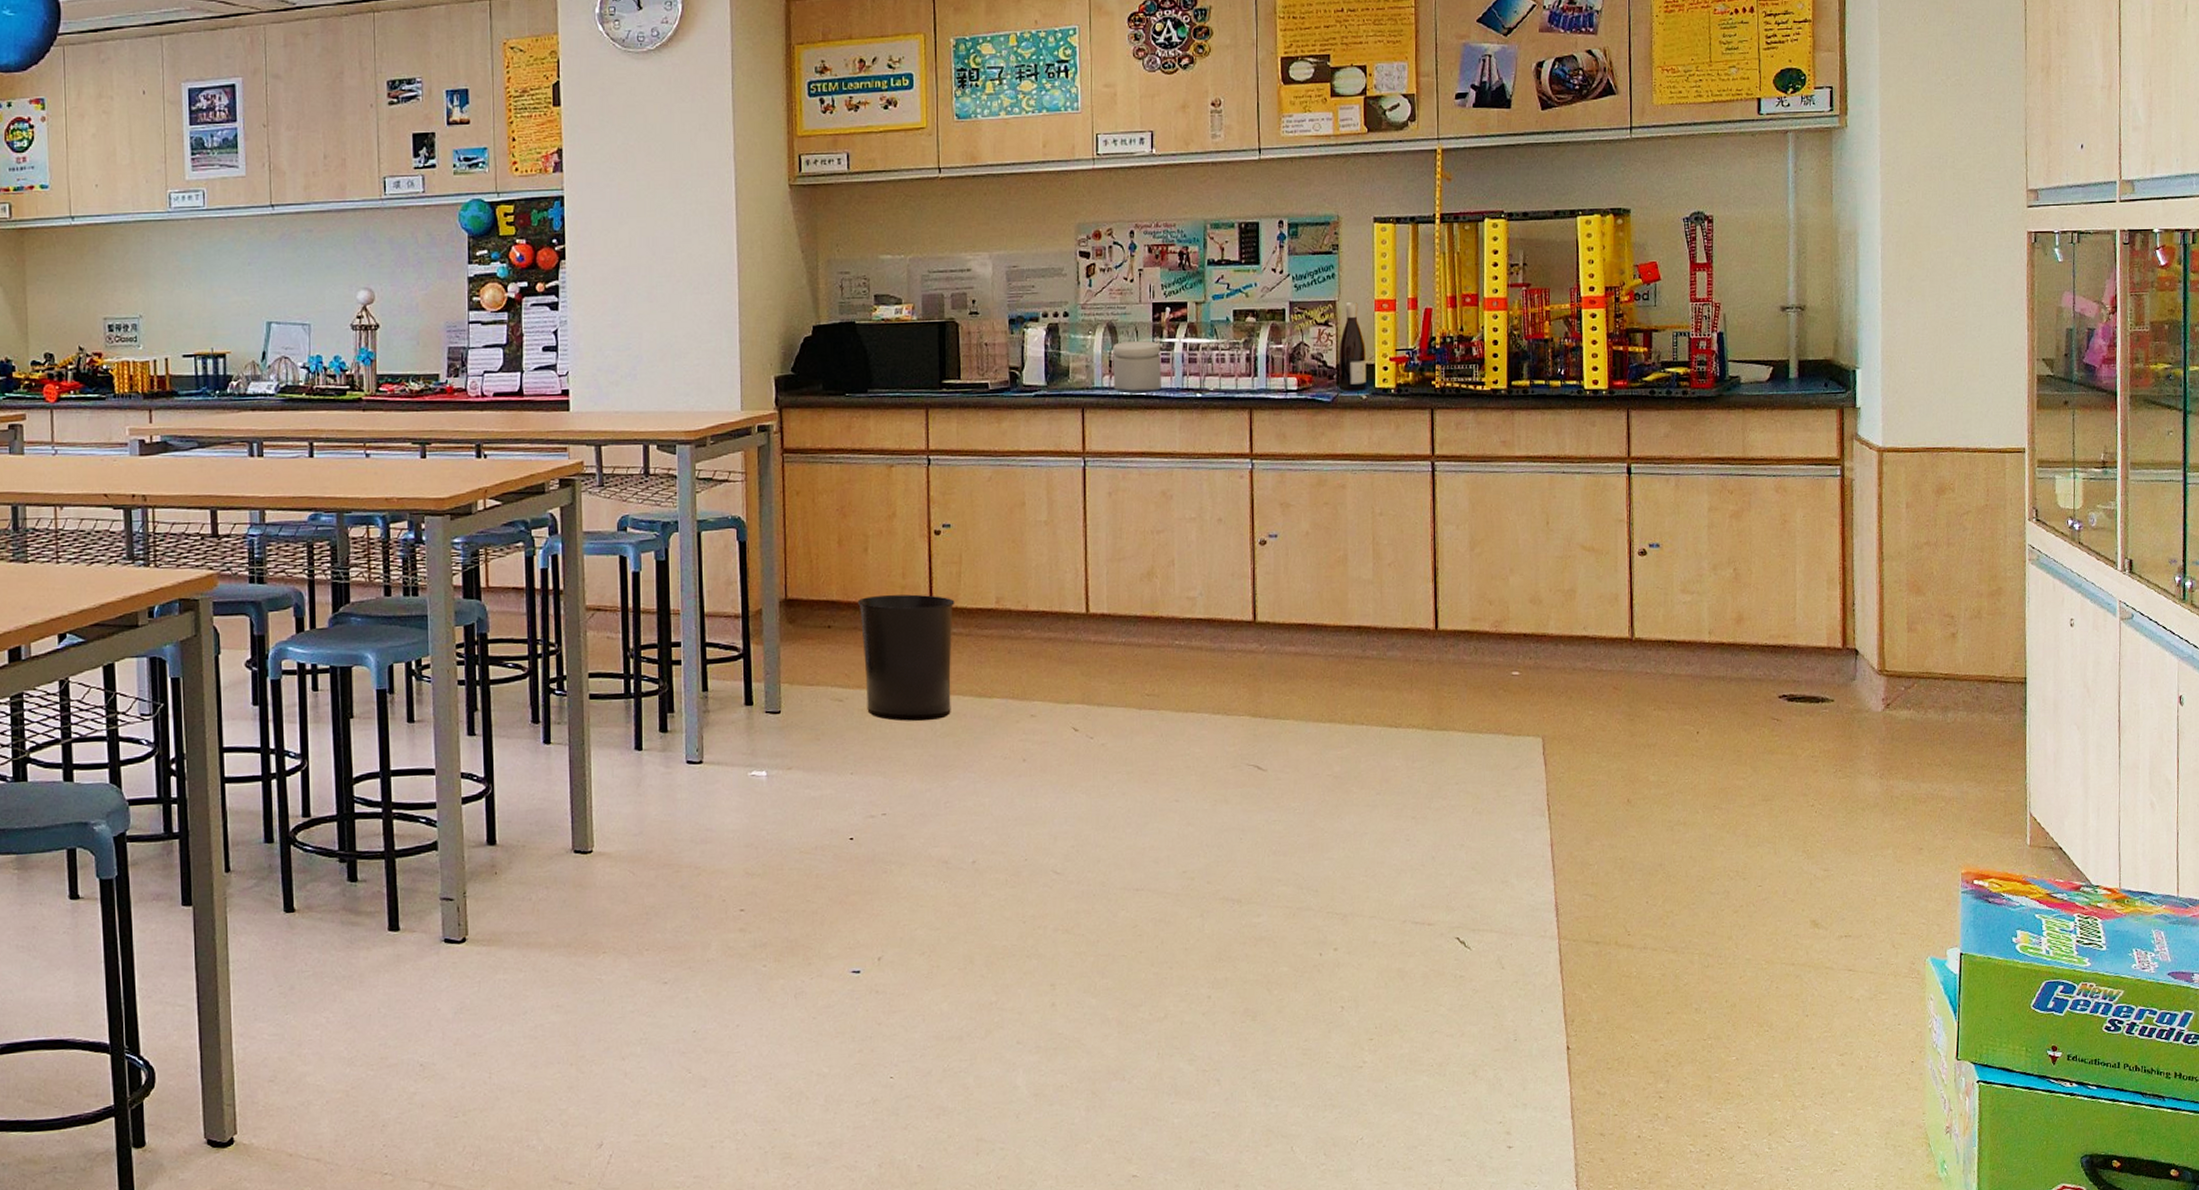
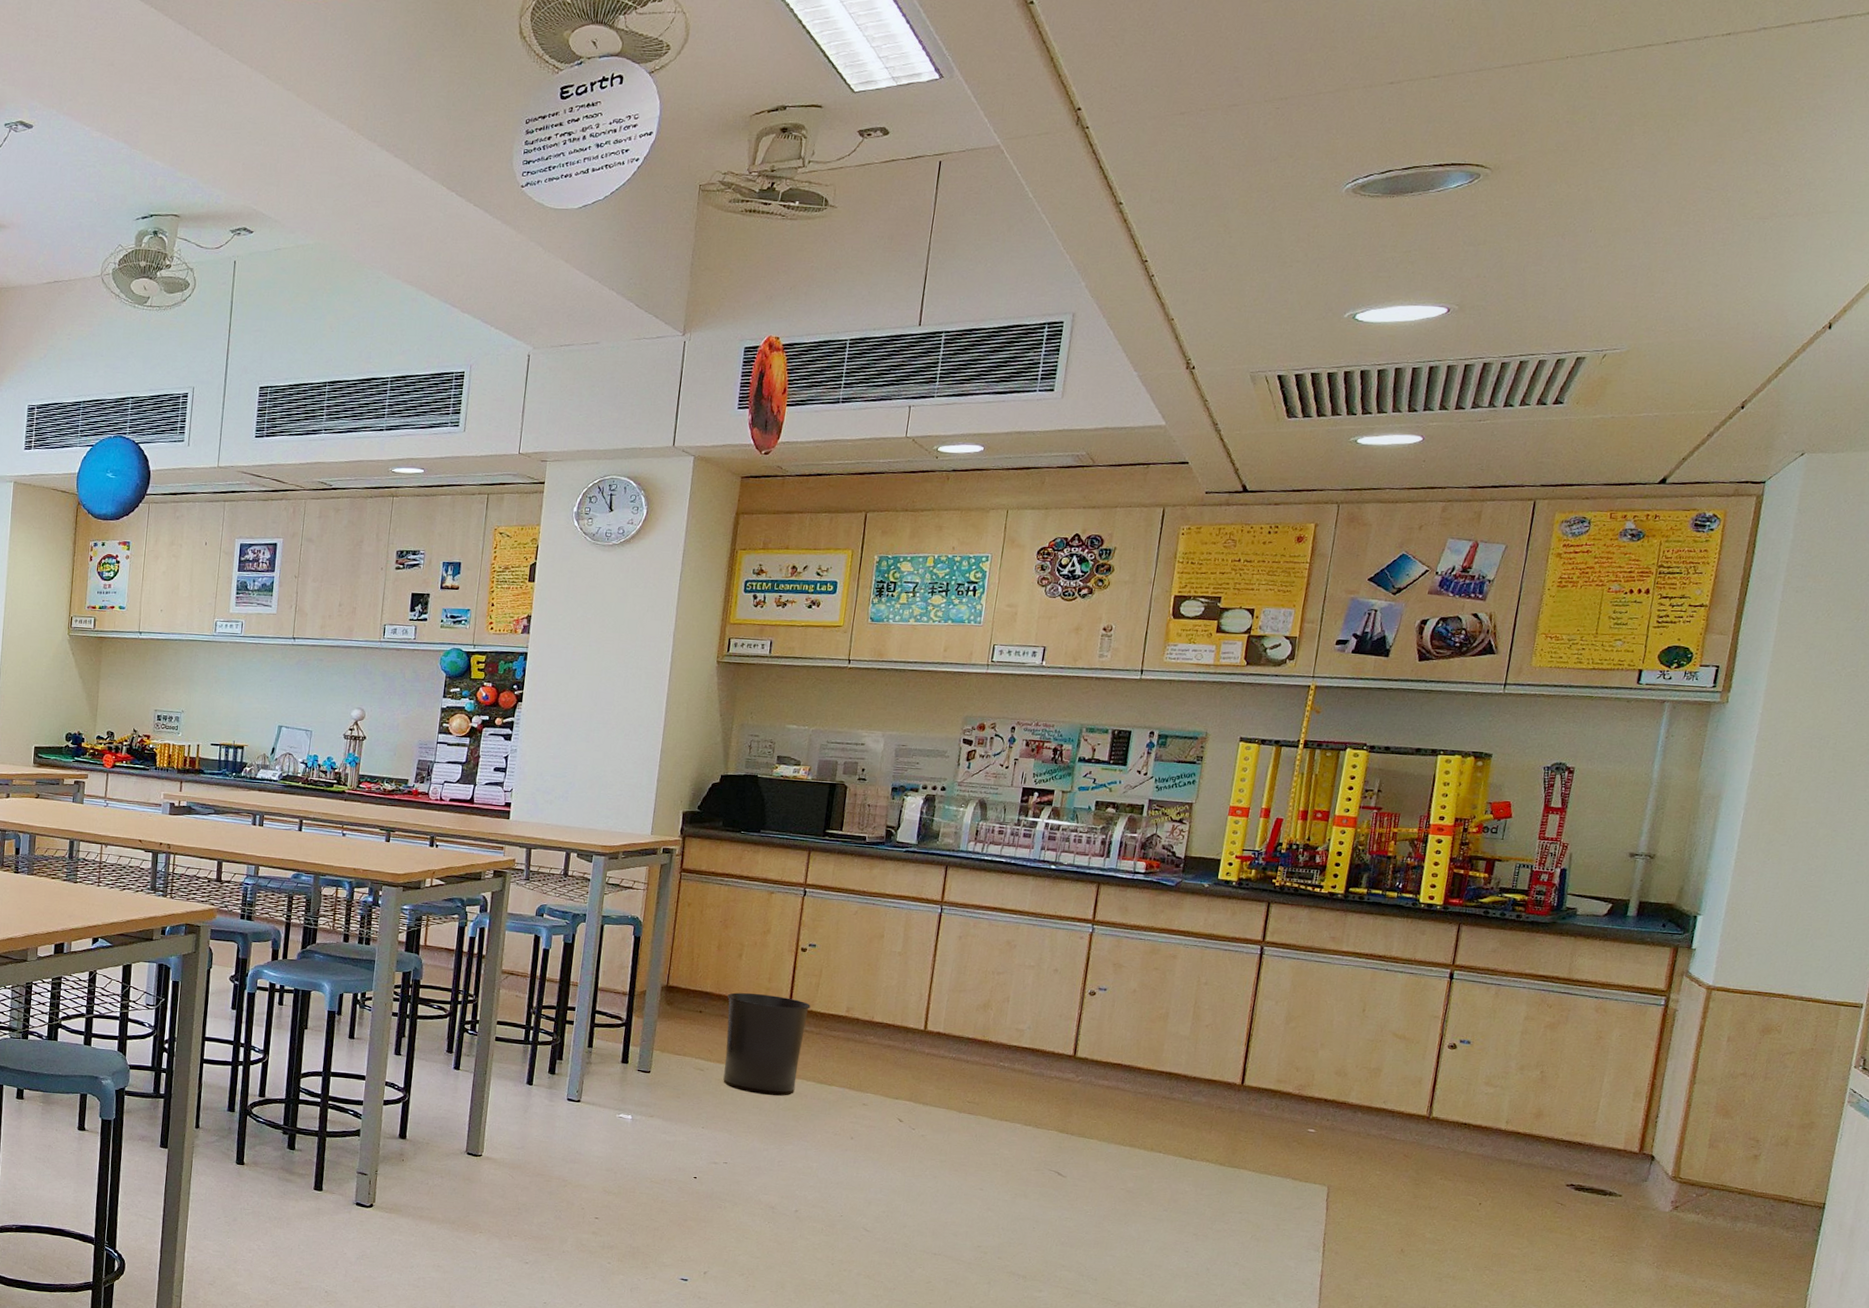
jar: present [1113,341,1161,394] -> none [977,816,1024,860]
bottle: present [1338,301,1367,392] -> none [1184,805,1215,880]

